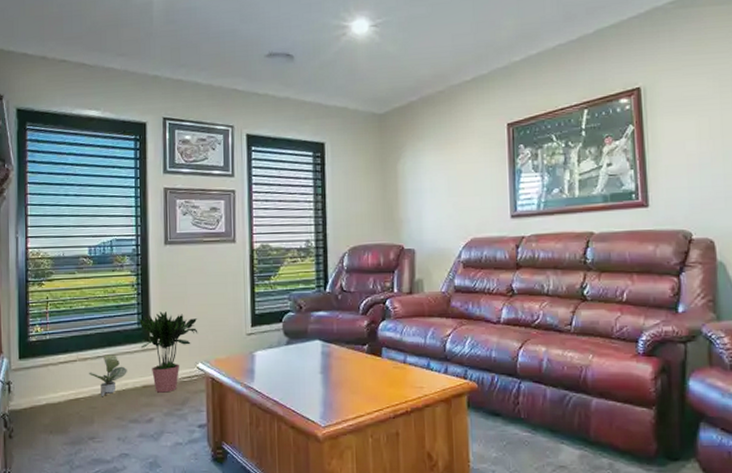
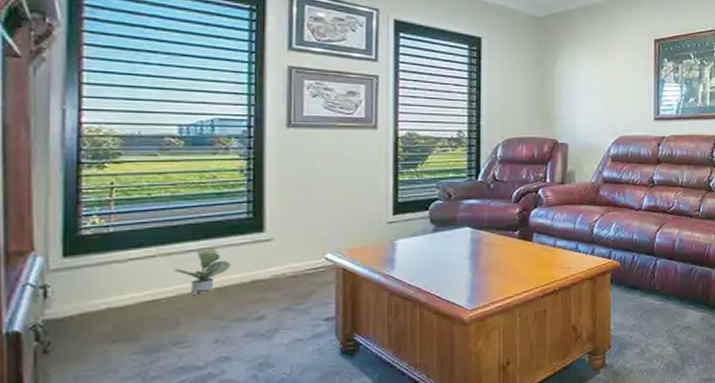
potted plant: present [138,311,198,393] -> none [248,199,328,288]

